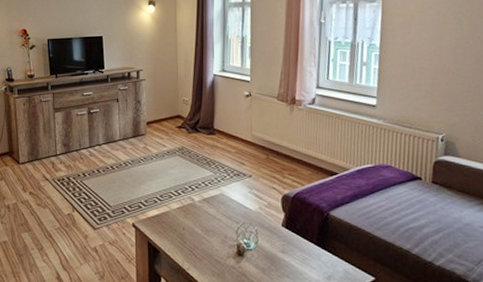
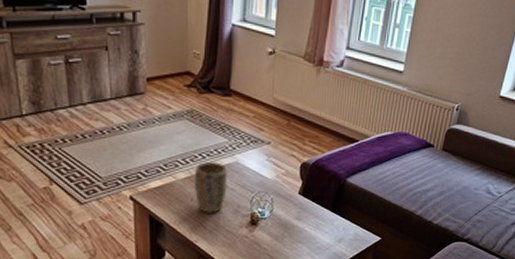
plant pot: none [185,193,215,242] -> present [194,161,228,213]

